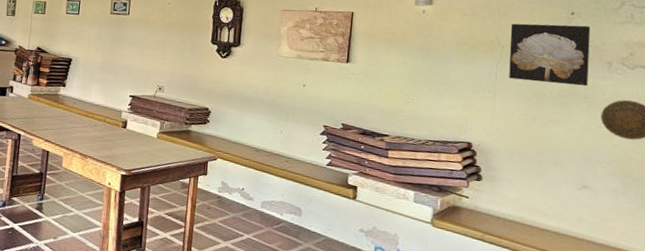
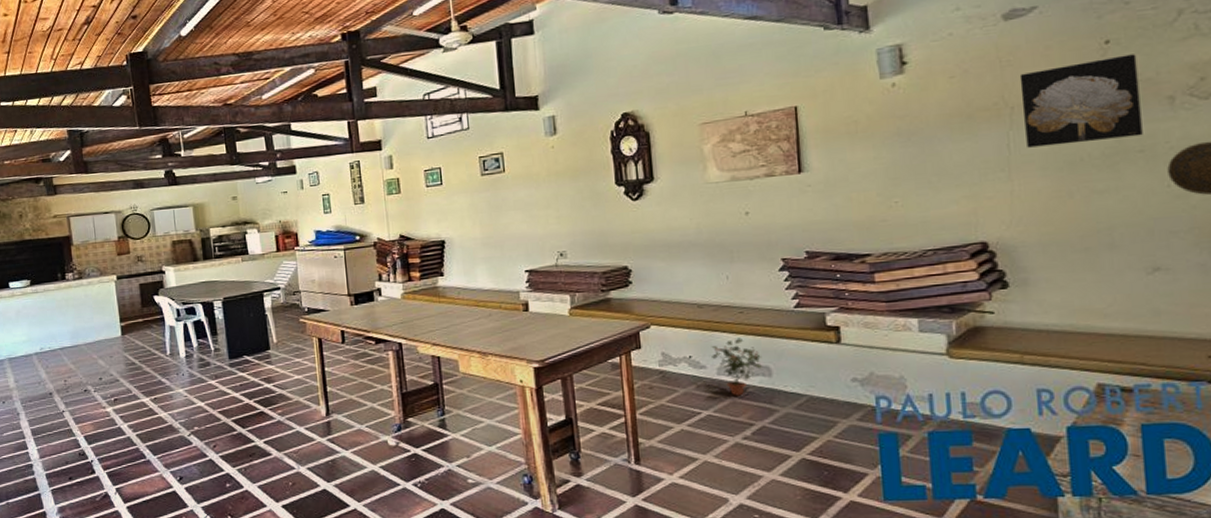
potted plant: none [259,181,297,228] -> present [711,337,763,396]

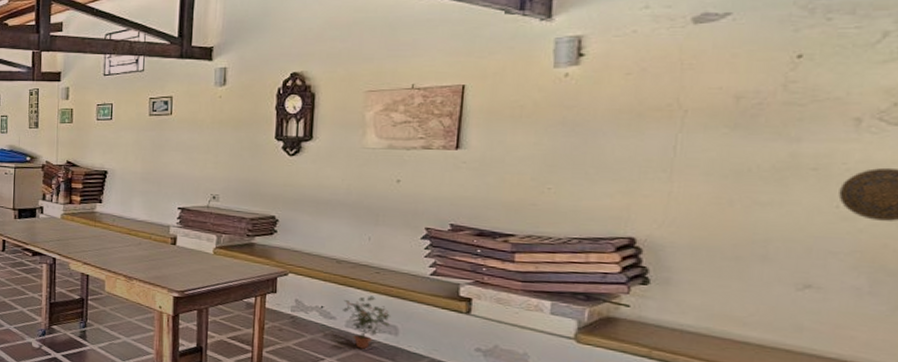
wall art: present [1019,54,1143,148] -> none [694,71,829,154]

